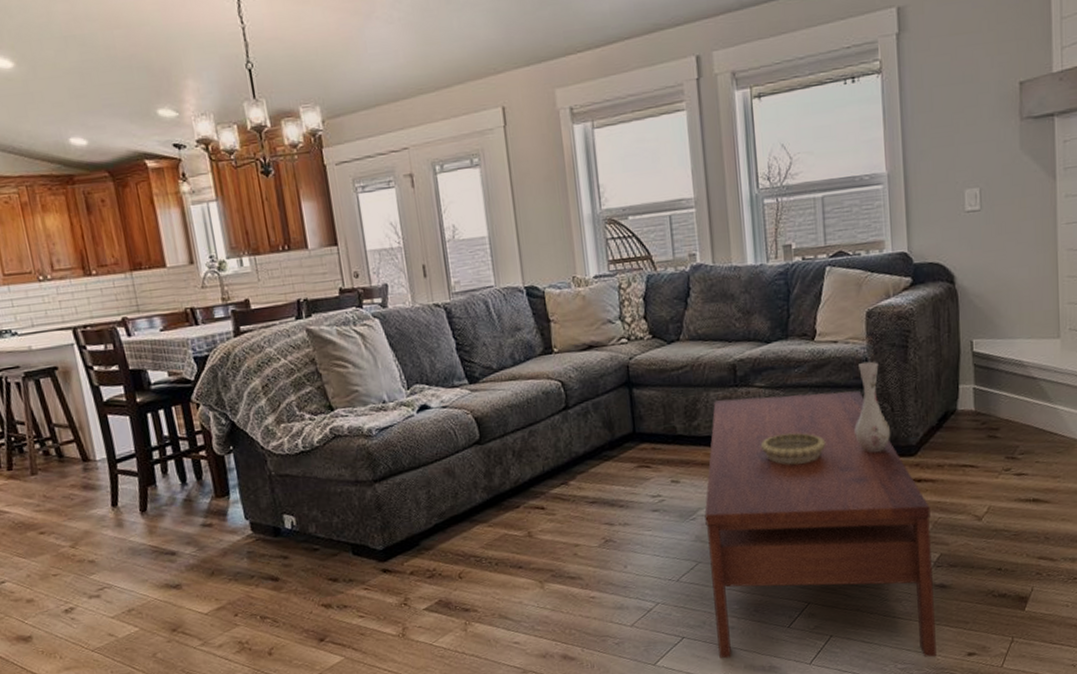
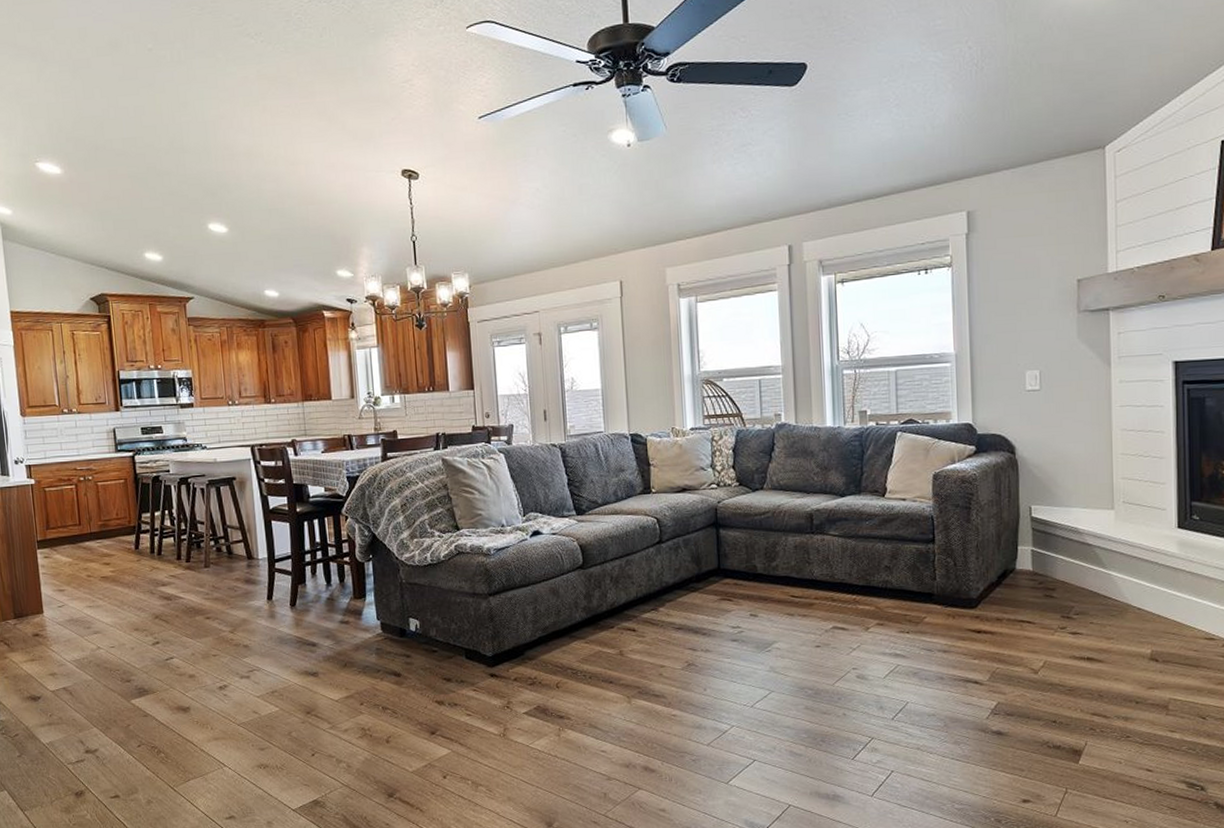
coffee table: present [704,390,937,659] -> none [779,544,992,801]
decorative bowl: present [760,432,826,465] -> none [832,579,893,608]
vase: present [854,361,891,453] -> none [919,519,954,603]

